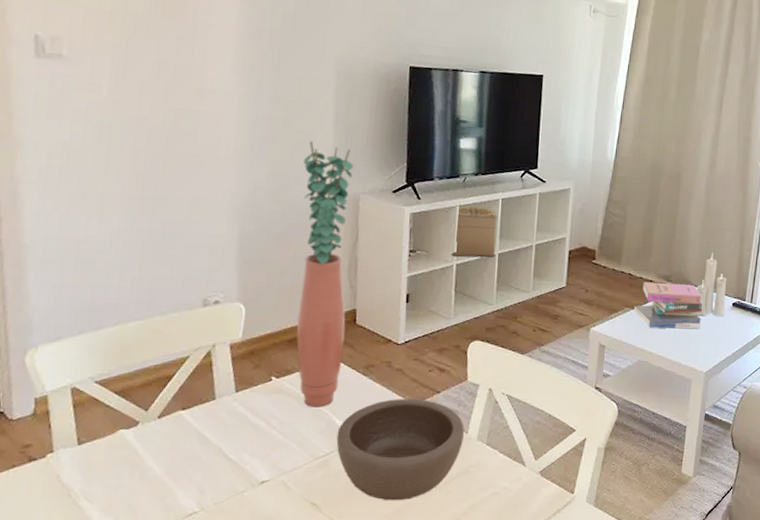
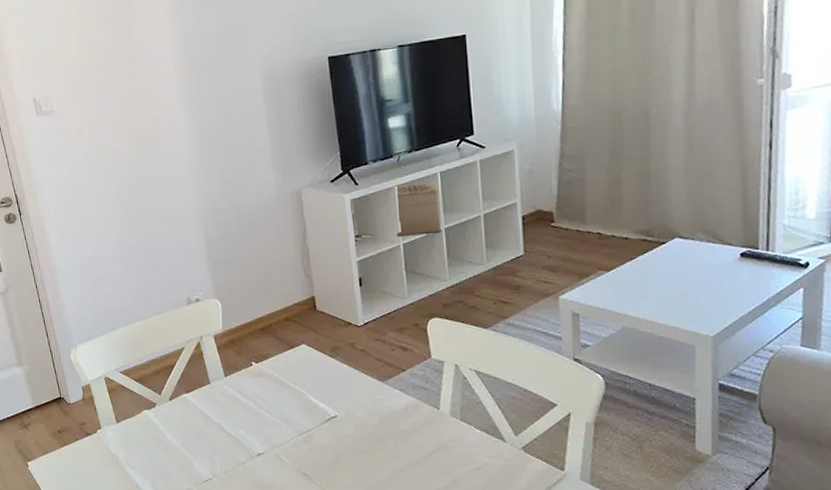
vase: present [296,141,354,407] -> none [248,146,310,388]
bowl: present [336,398,464,501] -> none [315,377,436,474]
books: present [634,281,703,329] -> none [609,236,700,290]
candle: present [696,253,727,317] -> none [687,197,731,273]

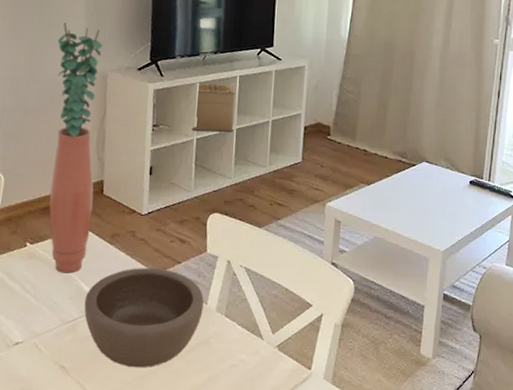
vase: none [248,146,310,388] -> present [49,23,103,274]
bowl: none [315,377,436,474] -> present [84,267,204,368]

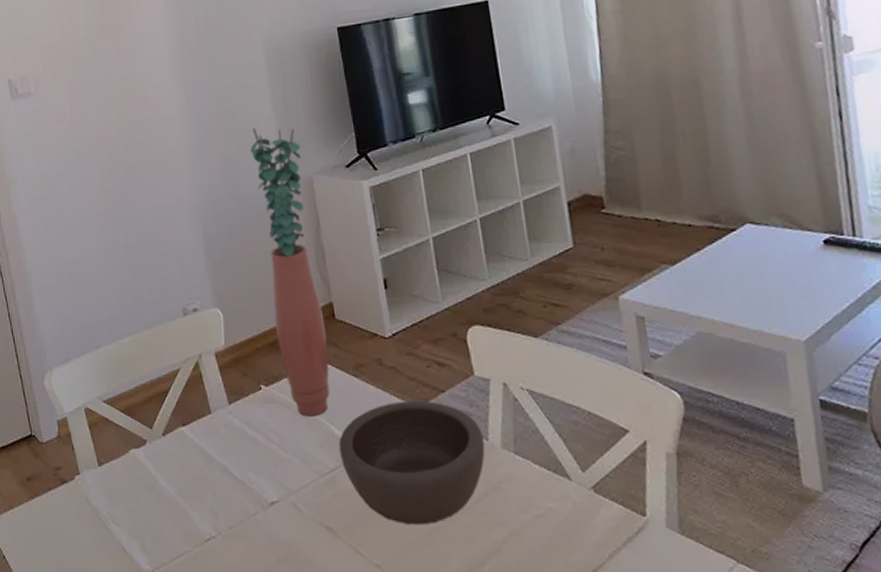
decorative box: present [191,82,235,132] -> none [419,165,475,229]

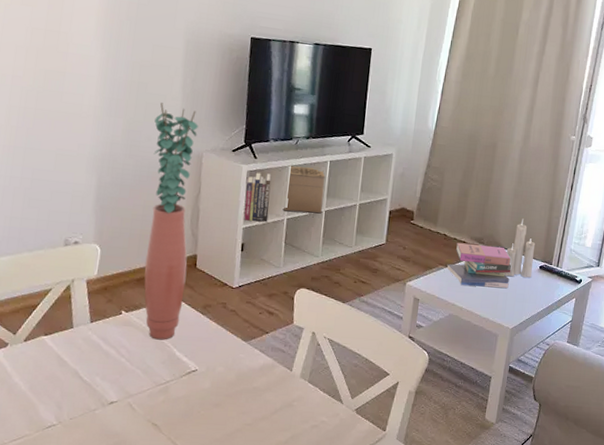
bowl: present [338,400,485,526] -> none [176,336,289,427]
books: none [371,185,409,249] -> present [244,172,272,222]
decorative box: none [419,165,475,229] -> present [282,165,326,214]
books: none [674,222,781,287] -> present [447,242,511,289]
candle: none [760,175,816,264] -> present [504,218,536,278]

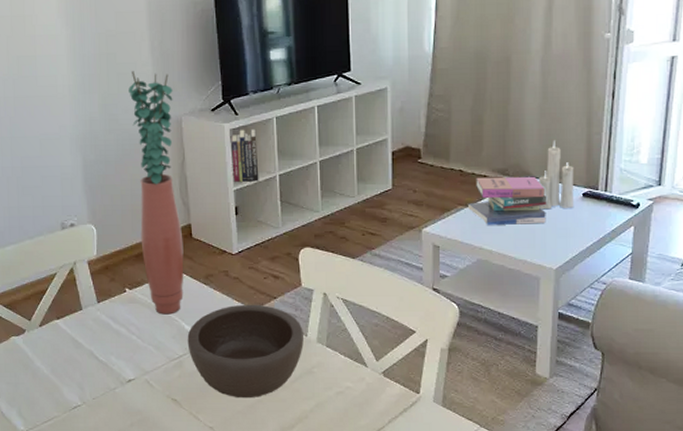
bowl: none [176,336,289,427] -> present [187,304,304,399]
decorative box: present [282,165,326,214] -> none [273,115,315,167]

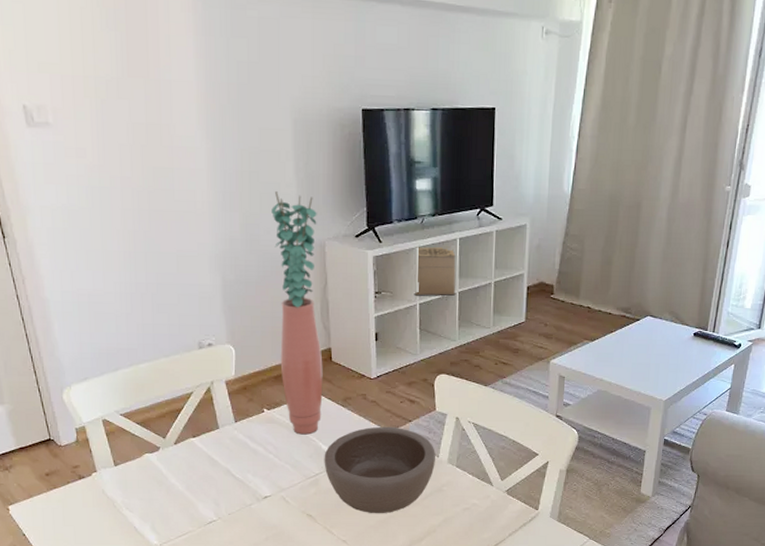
books: present [231,129,259,182] -> none [374,257,400,309]
decorative box: none [273,115,315,167] -> present [414,246,456,296]
books: present [468,176,547,225] -> none [593,314,663,360]
candle: present [538,140,574,210] -> none [655,283,689,347]

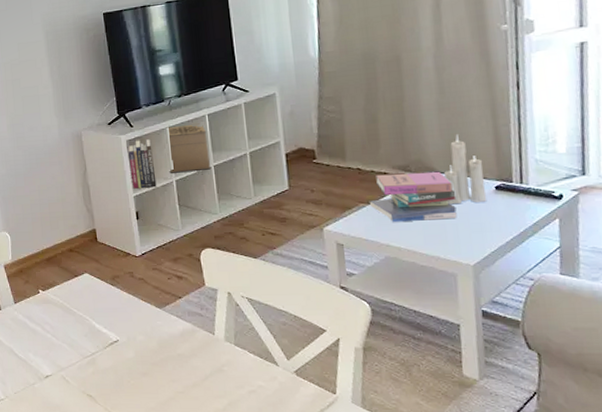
vase: present [271,191,323,435] -> none [33,94,93,314]
bowl: present [324,426,435,514] -> none [98,304,212,396]
books: none [374,257,400,309] -> present [128,139,157,189]
books: none [593,314,663,360] -> present [370,171,457,222]
candle: none [655,283,689,347] -> present [443,134,488,205]

